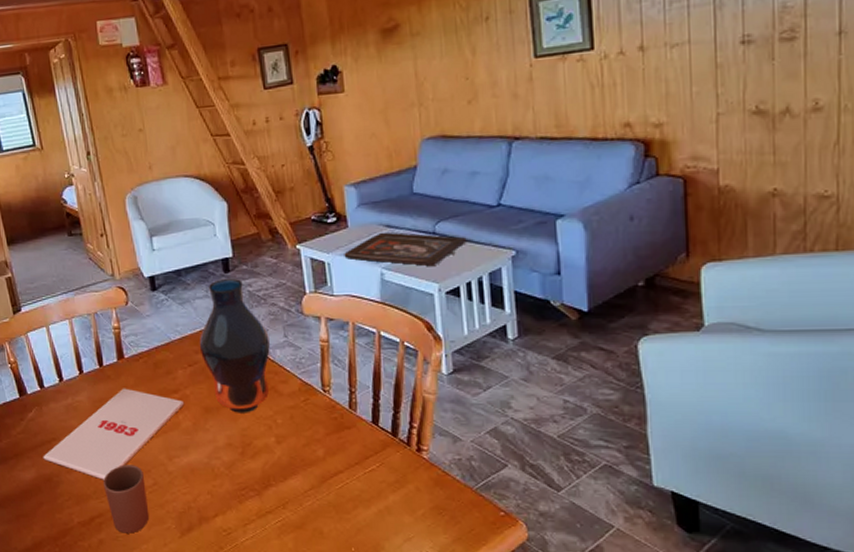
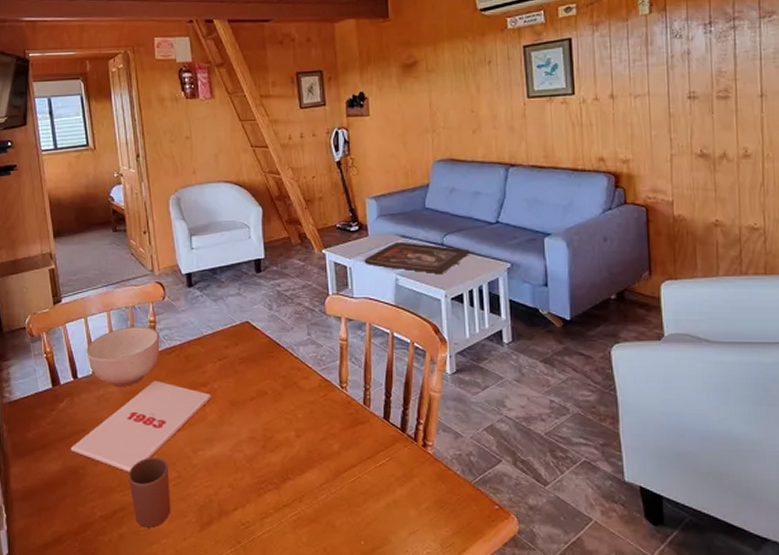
bowl: none [51,333,127,395] -> present [86,326,160,386]
vase: present [199,278,270,413] -> none [229,277,294,407]

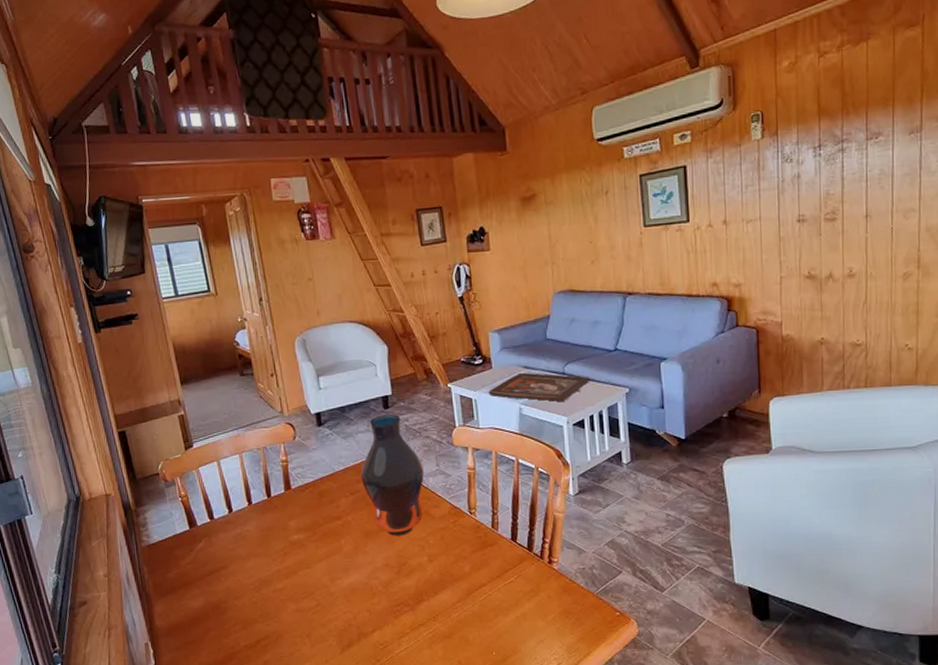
magazine: present [70,380,211,473] -> none [211,517,346,604]
bowl: present [86,326,160,386] -> none [221,466,294,525]
mug: present [127,457,171,528] -> none [268,588,313,653]
vase: none [229,277,294,407] -> present [360,413,424,536]

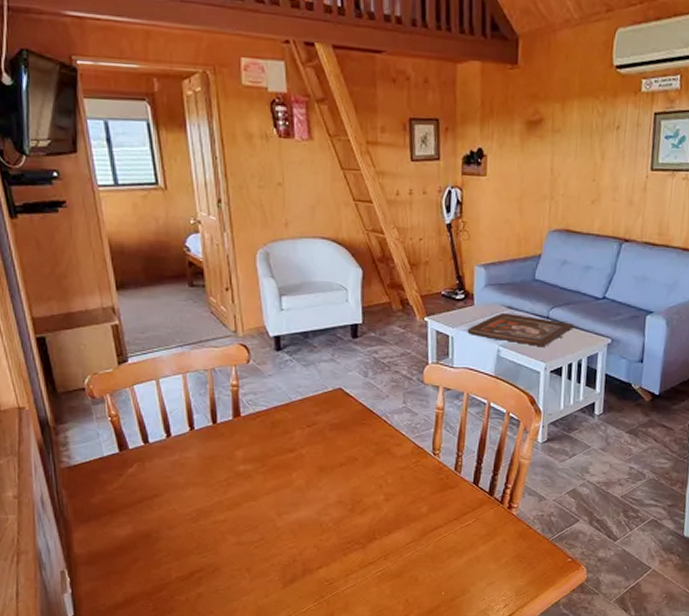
vase: present [360,413,424,536] -> none [319,343,389,473]

